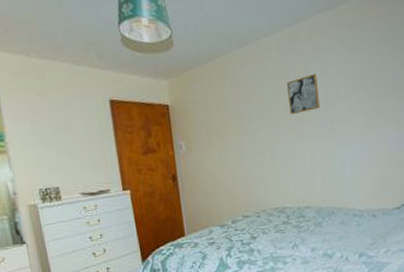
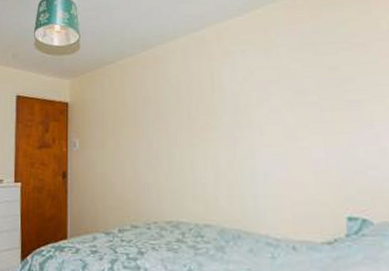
wall art: present [287,73,320,115] -> none [190,77,226,120]

